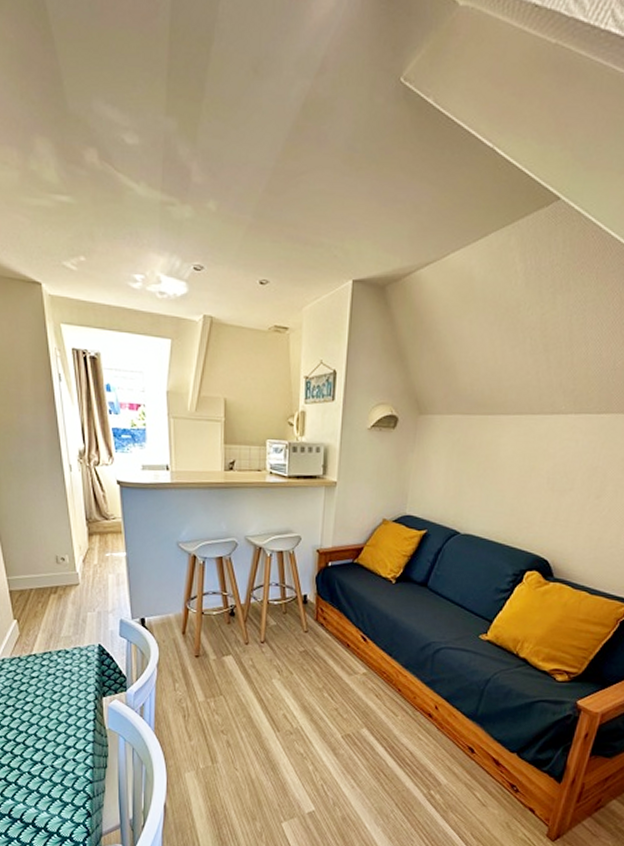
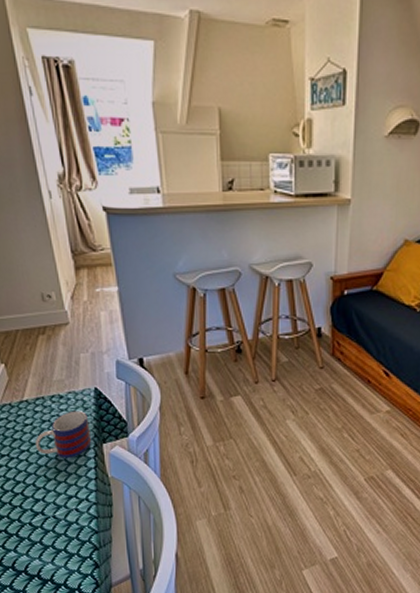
mug: none [40,665,93,711] -> present [36,410,92,459]

